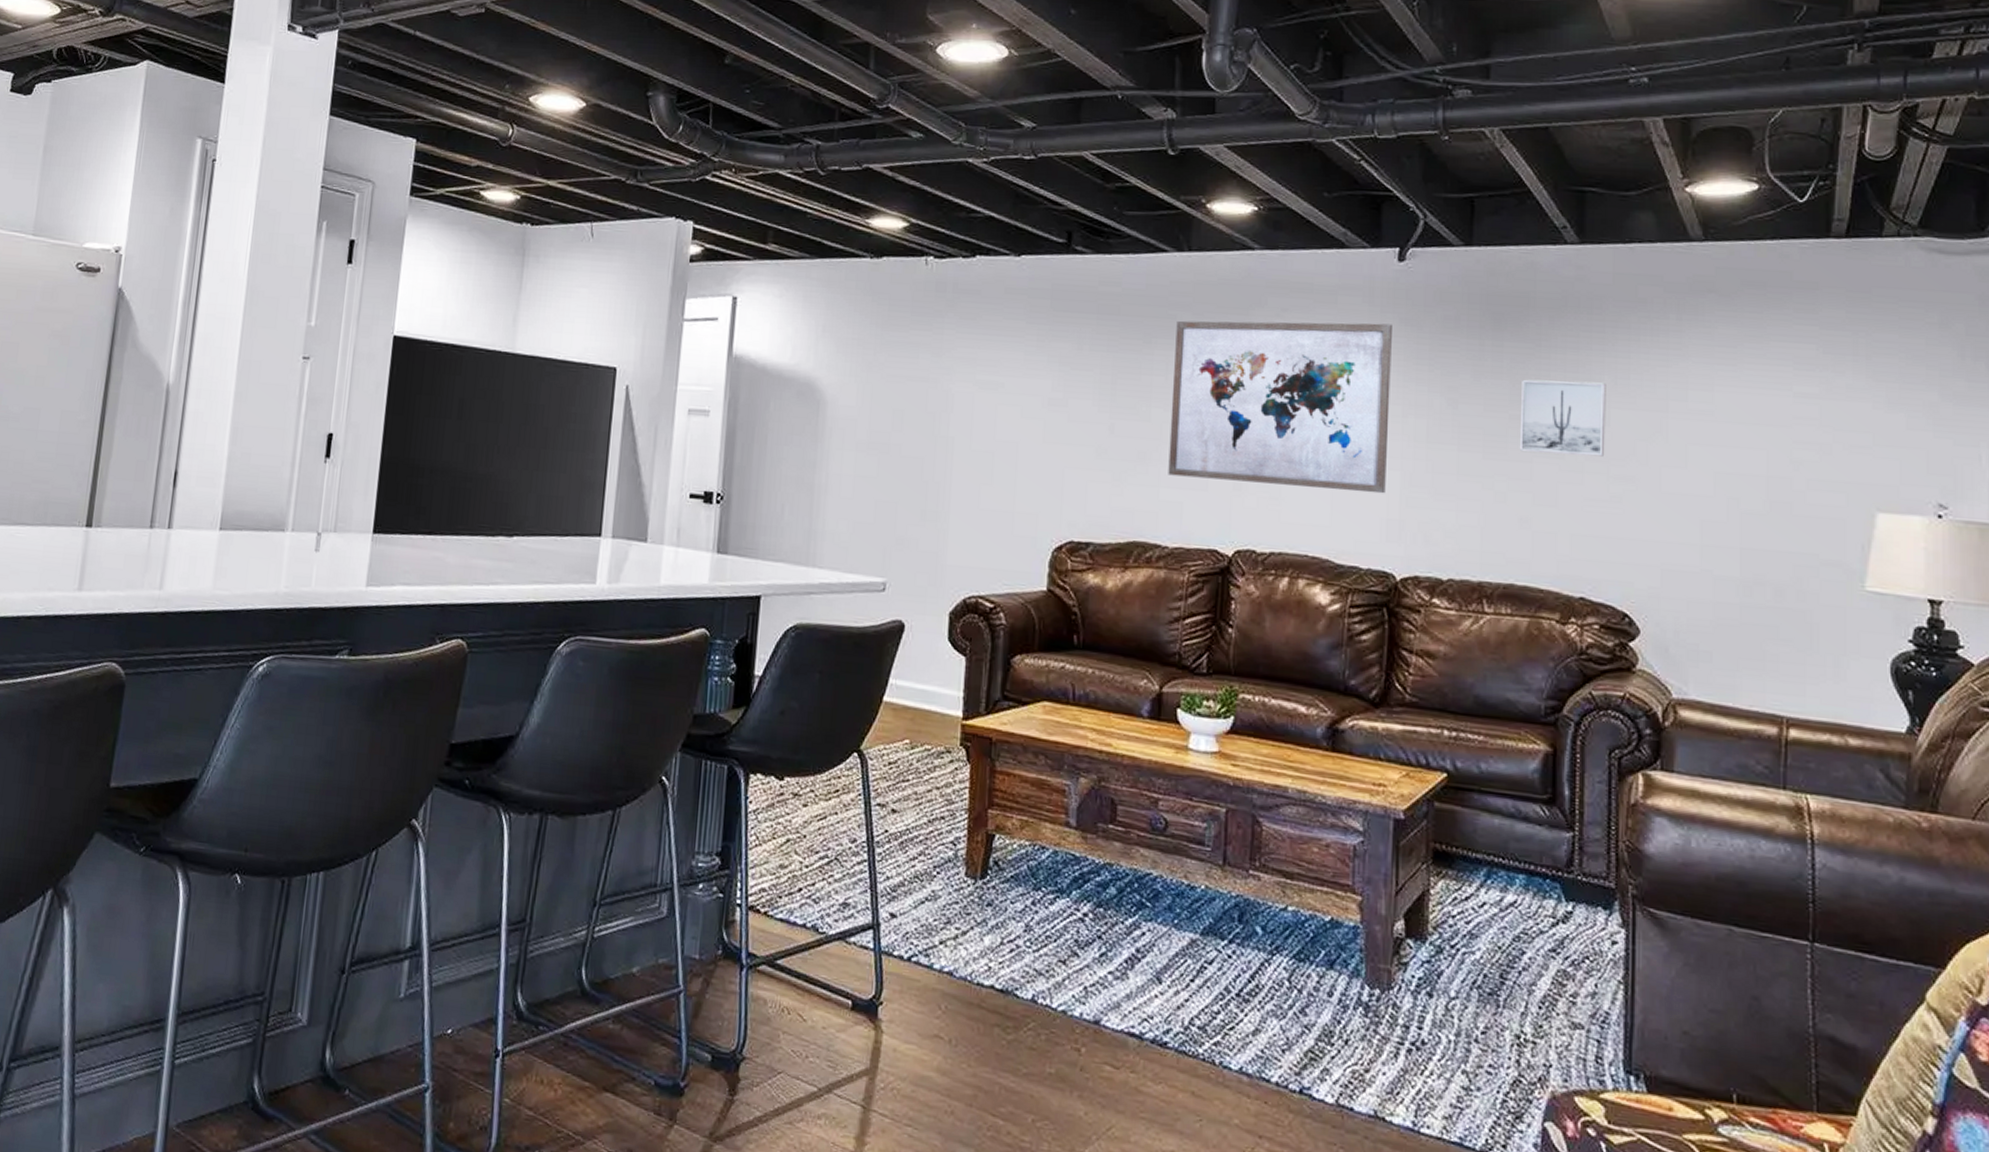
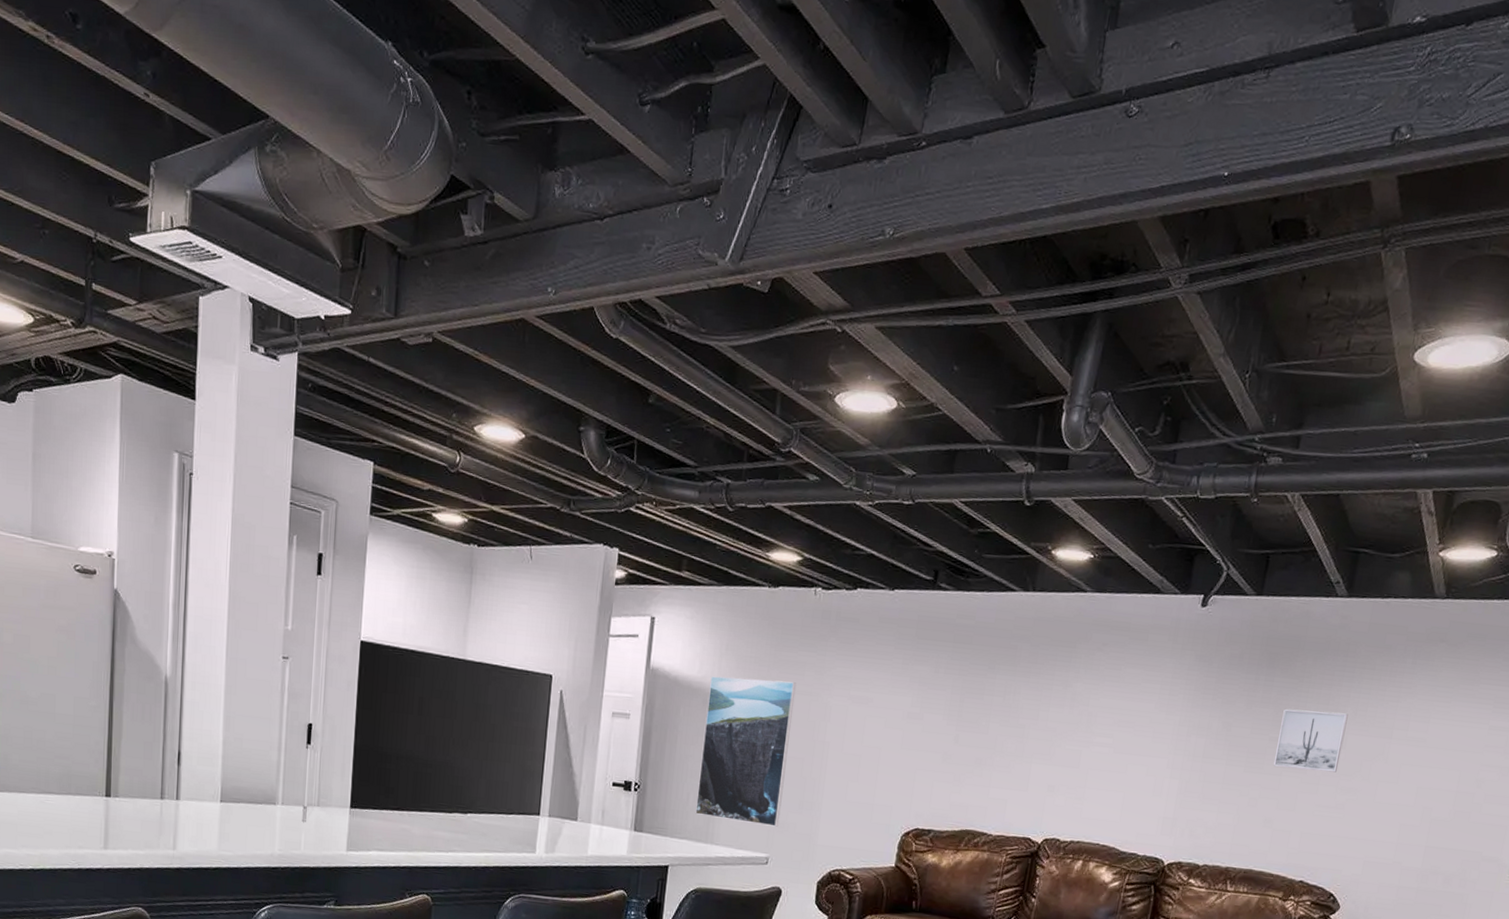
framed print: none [792,362,910,544] -> present [695,676,797,827]
wall art: present [1168,320,1392,494] -> none [998,650,1189,797]

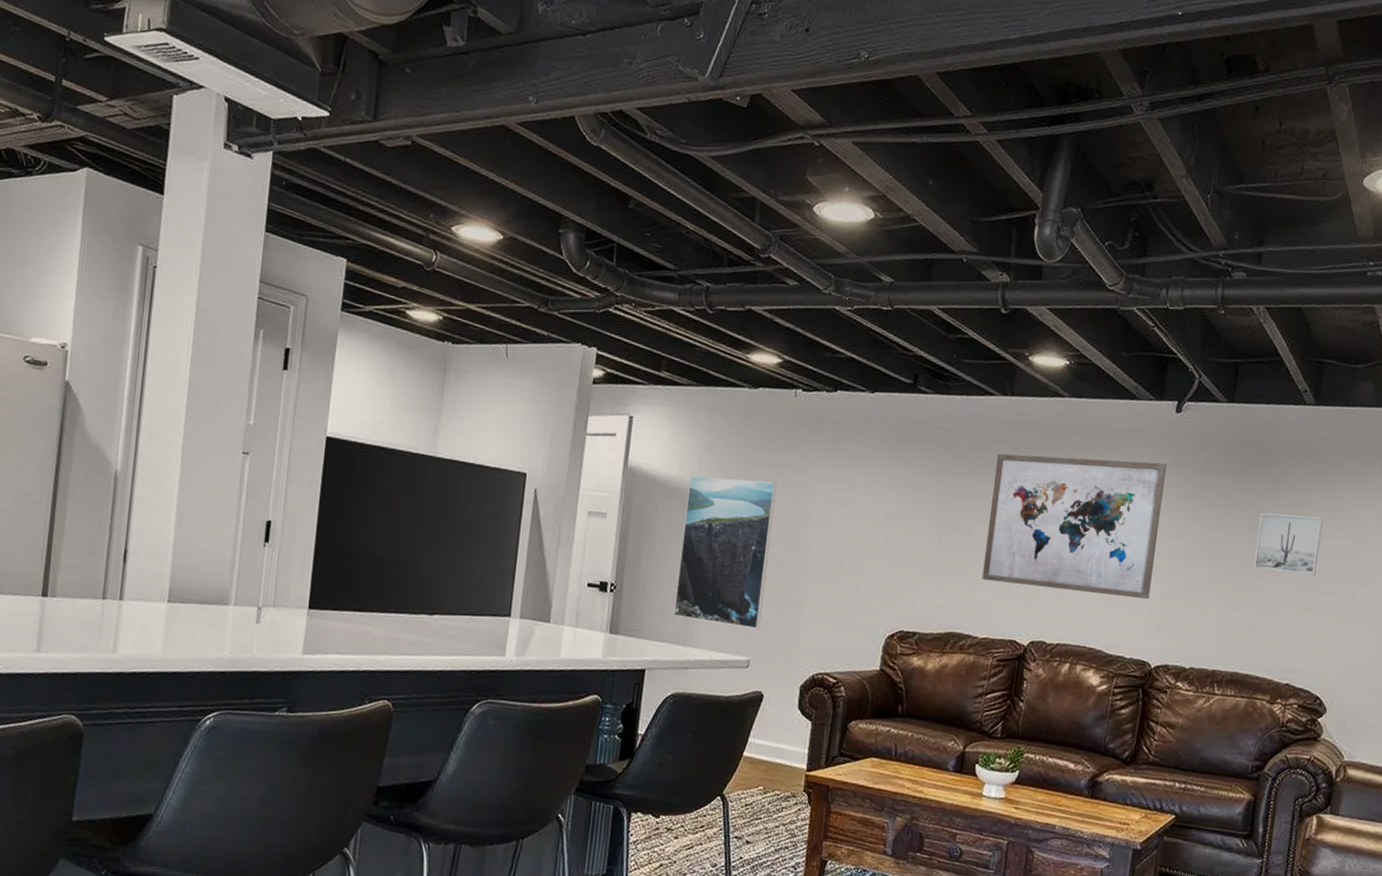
wall art: none [998,650,1189,797] -> present [982,453,1167,600]

